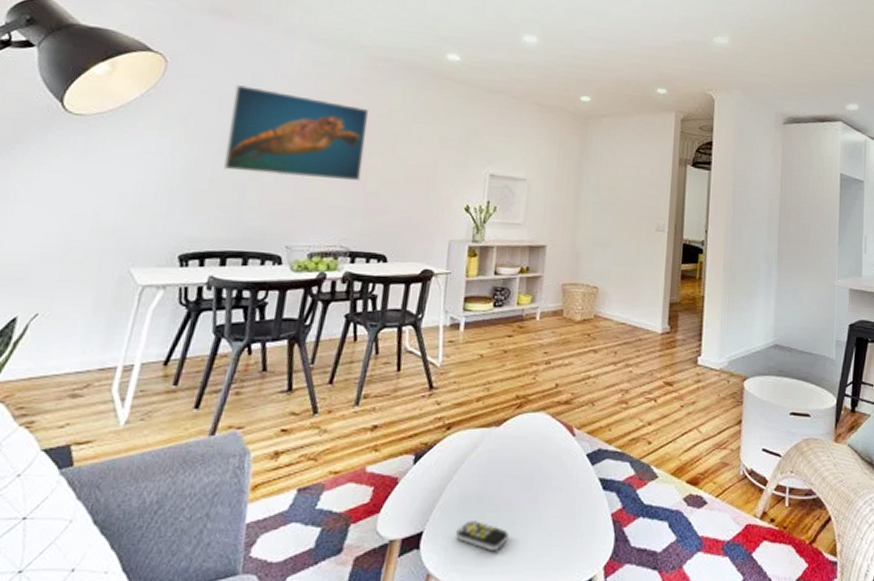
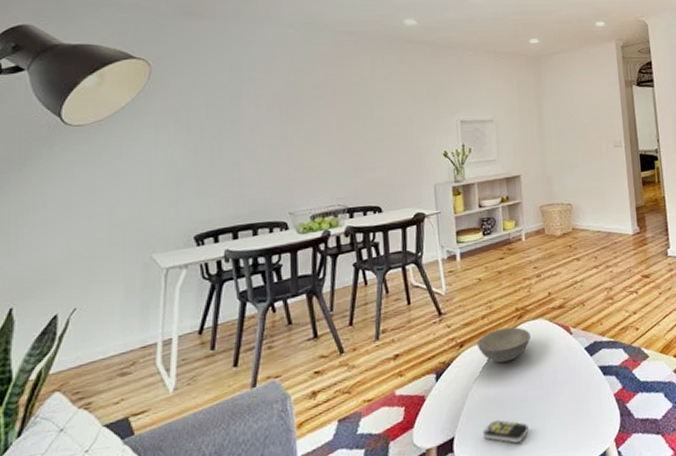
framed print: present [224,84,370,182] -> none [217,75,346,154]
soup bowl: none [465,415,529,455] -> present [476,327,531,363]

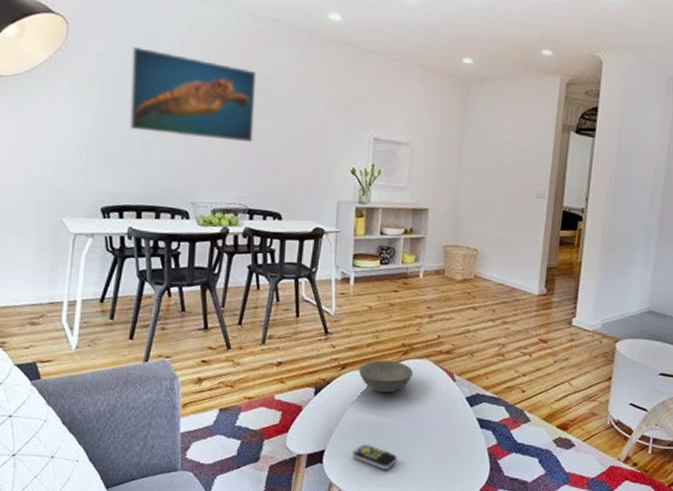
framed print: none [217,75,346,154] -> present [129,46,257,143]

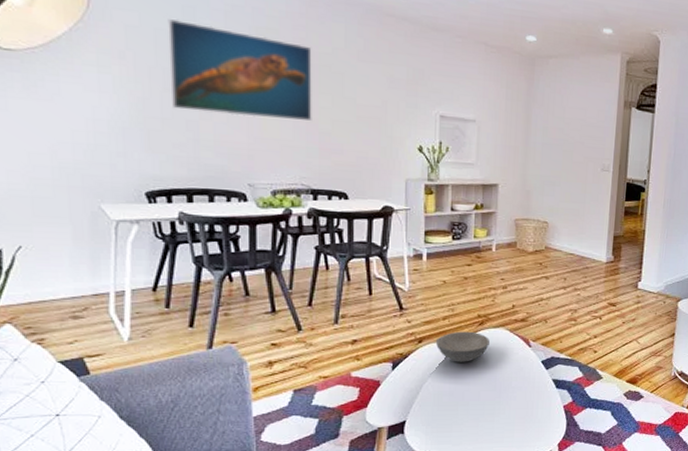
remote control: present [353,443,397,470] -> none [434,411,478,435]

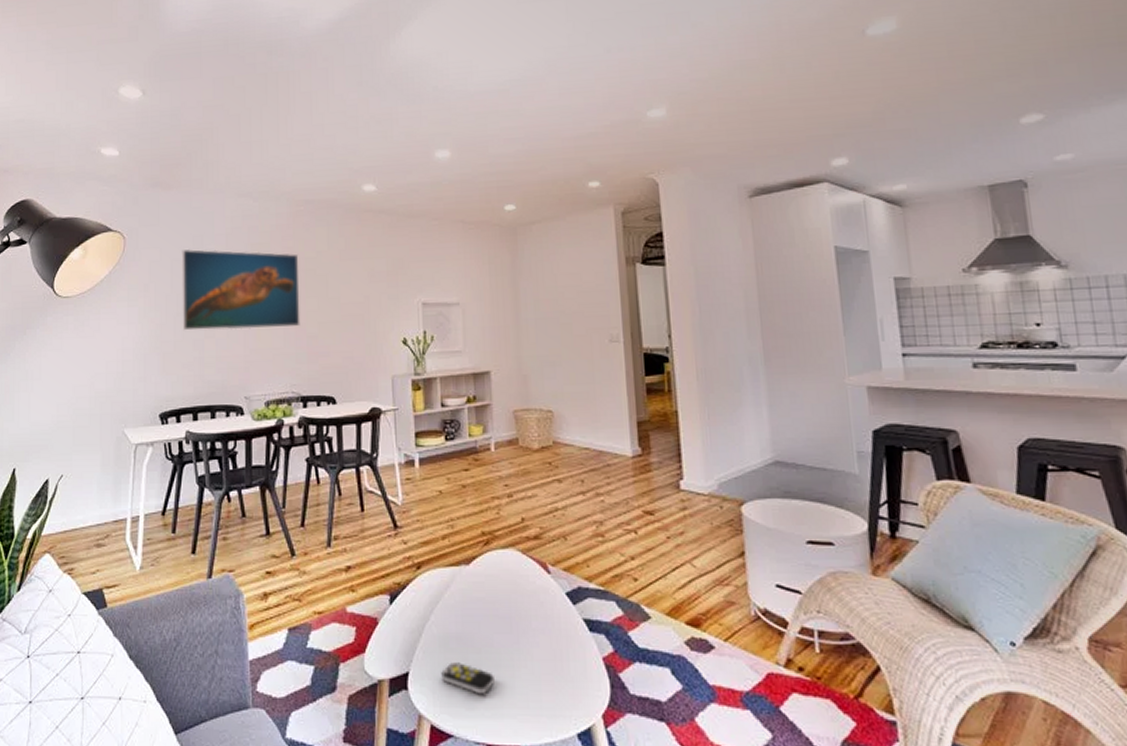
remote control: none [434,411,478,435] -> present [441,661,494,695]
soup bowl: present [435,331,491,362] -> none [435,553,500,594]

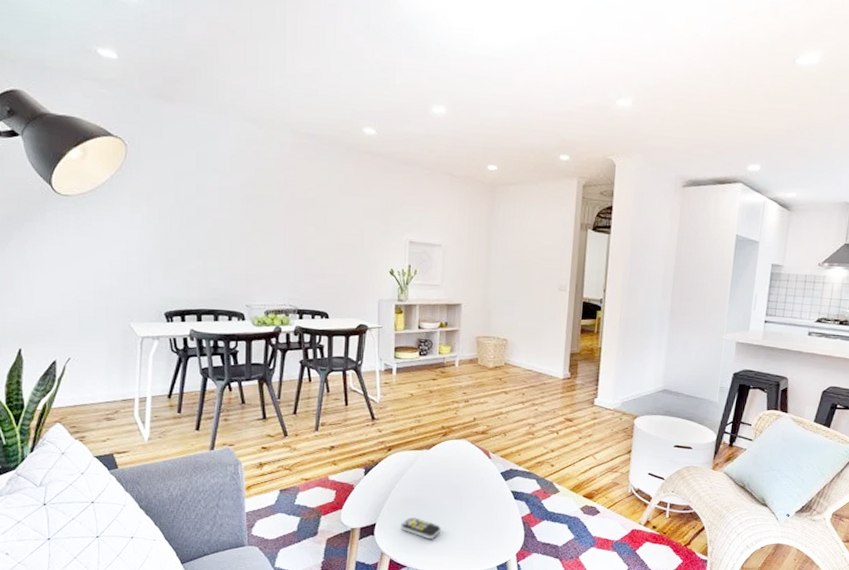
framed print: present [182,248,300,331] -> none [185,164,301,250]

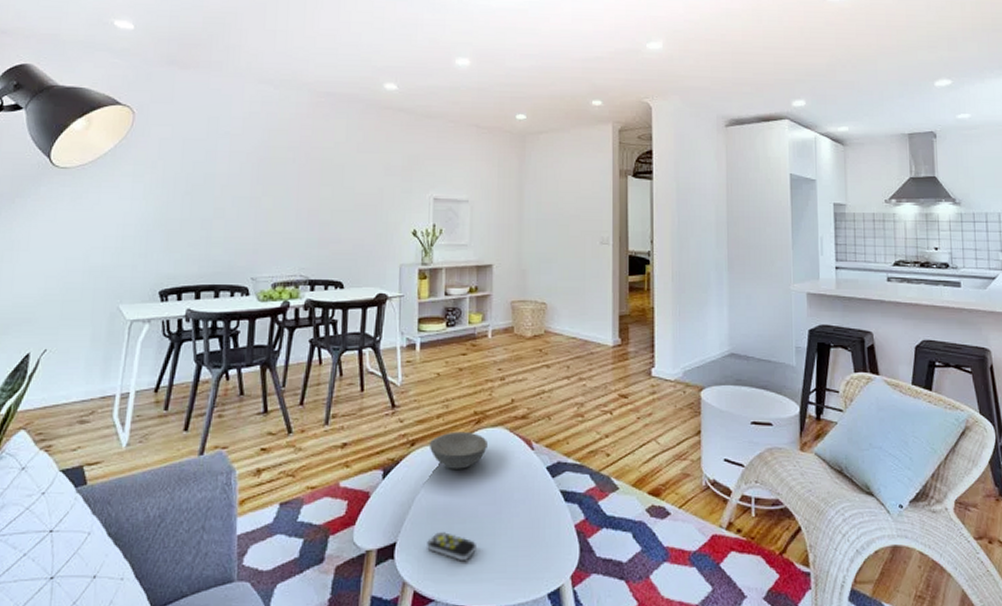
soup bowl: none [403,441,453,471] -> present [429,431,489,469]

